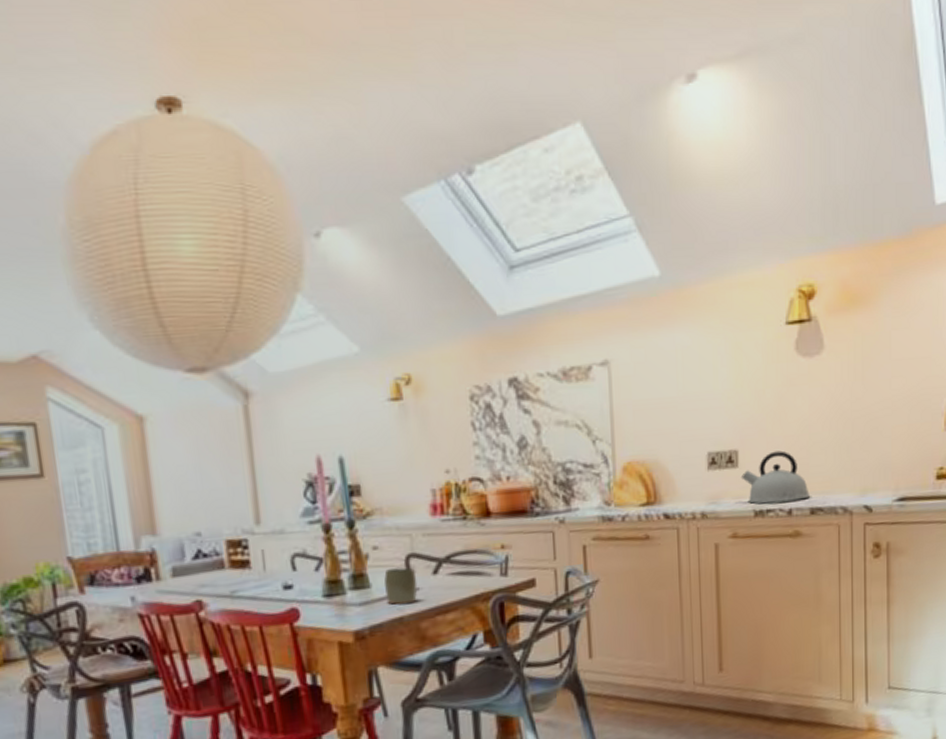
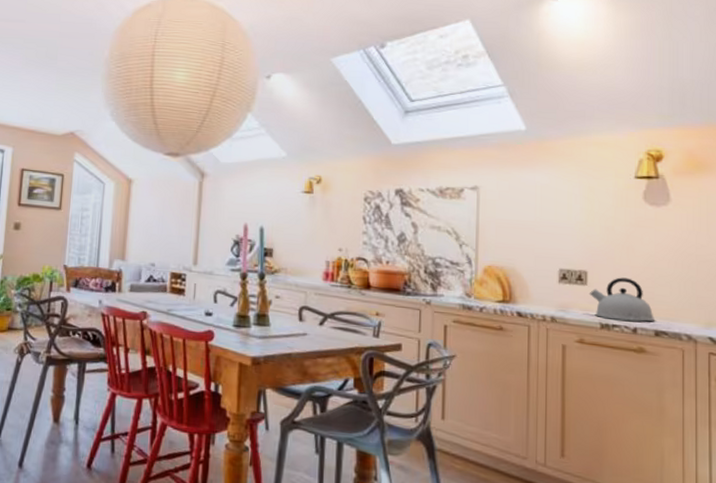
mug: present [384,567,418,605] -> none [280,315,306,344]

